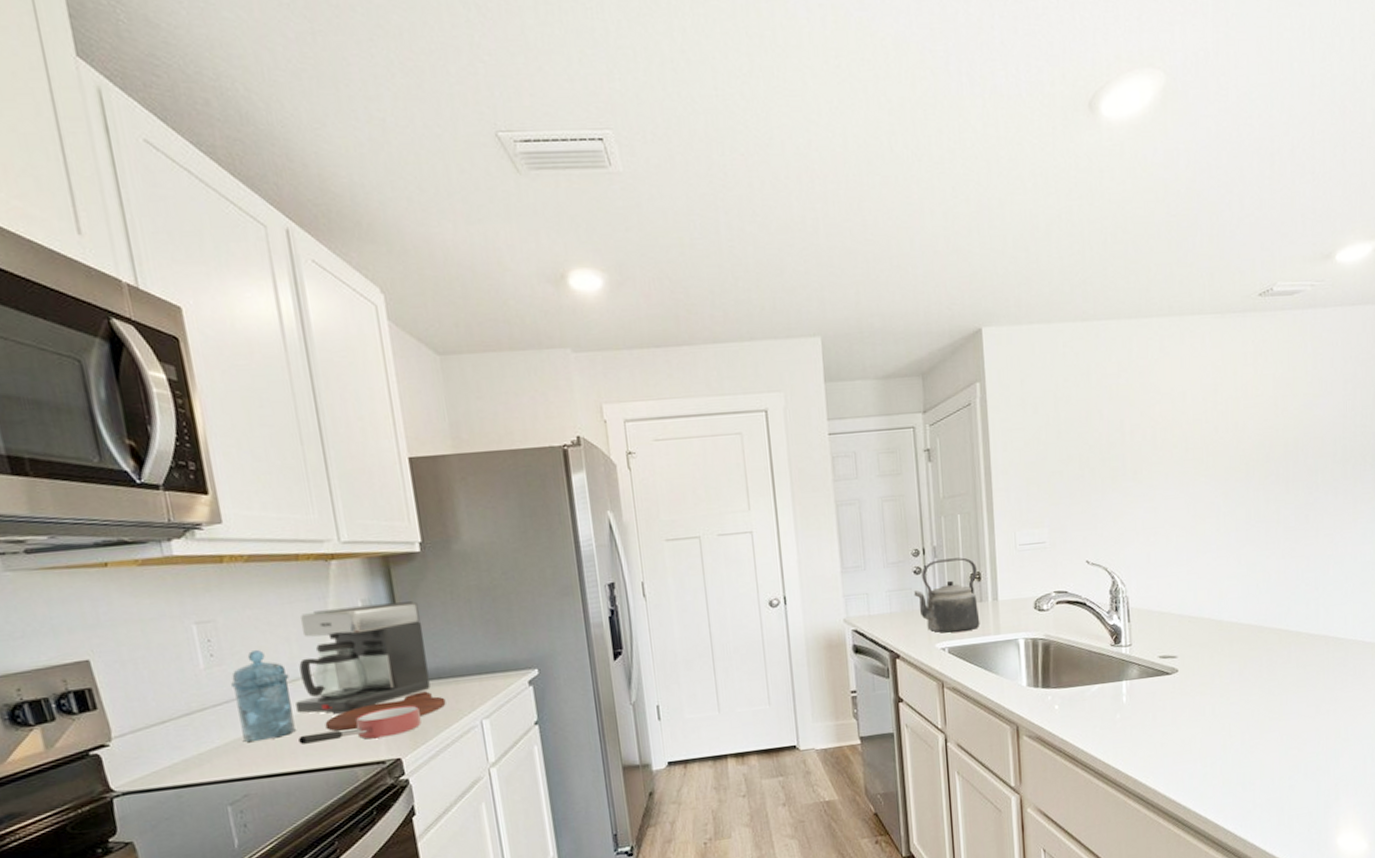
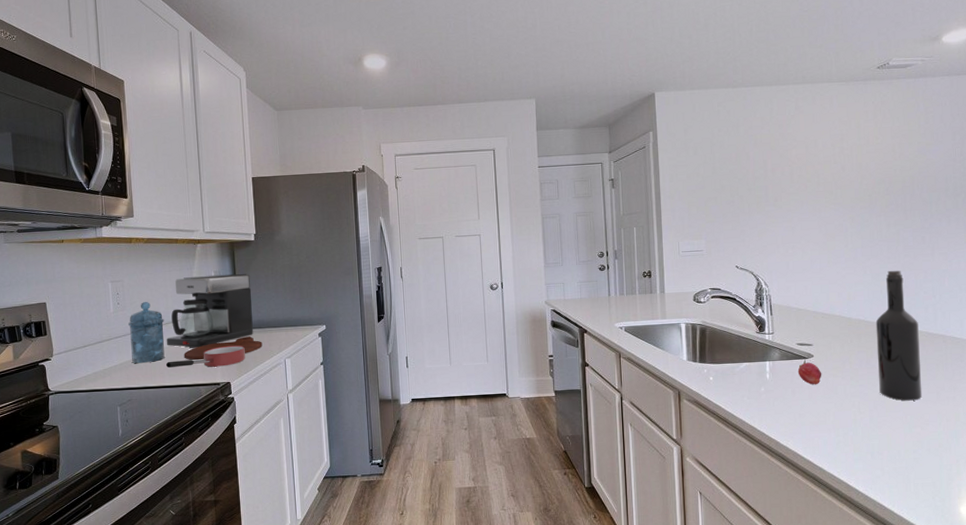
kettle: present [913,557,980,633] -> none [599,259,650,316]
fruit: none [1159,675,1188,707] -> present [797,359,822,385]
wine bottle: none [1250,557,1301,718] -> present [875,270,923,401]

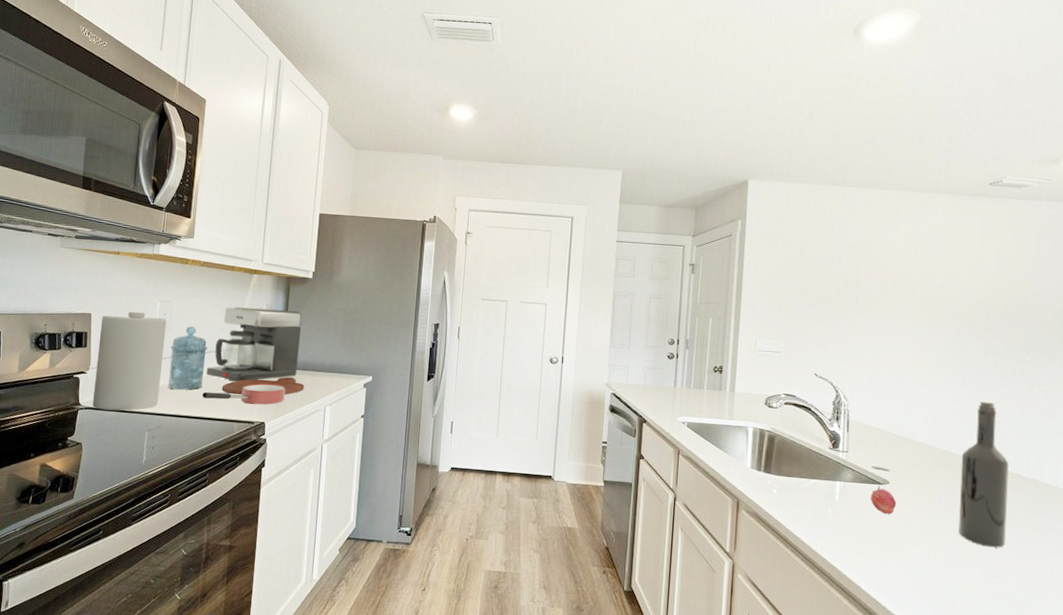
paper towel holder: none [57,294,125,392] -> present [93,311,167,411]

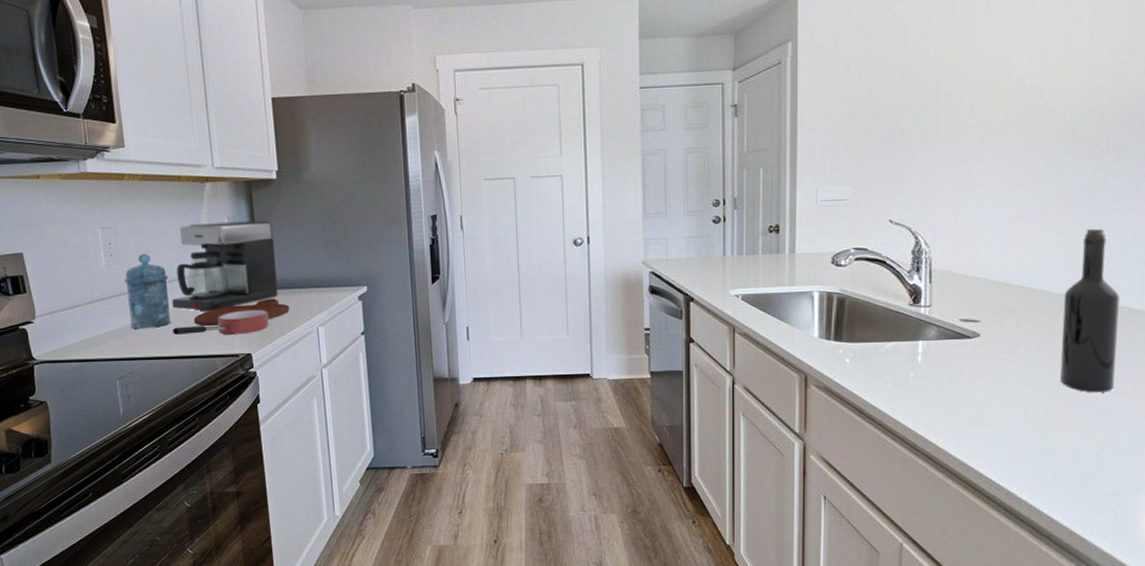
paper towel holder: present [93,311,167,411] -> none [36,244,124,362]
fruit: present [870,485,897,515] -> none [958,339,989,371]

